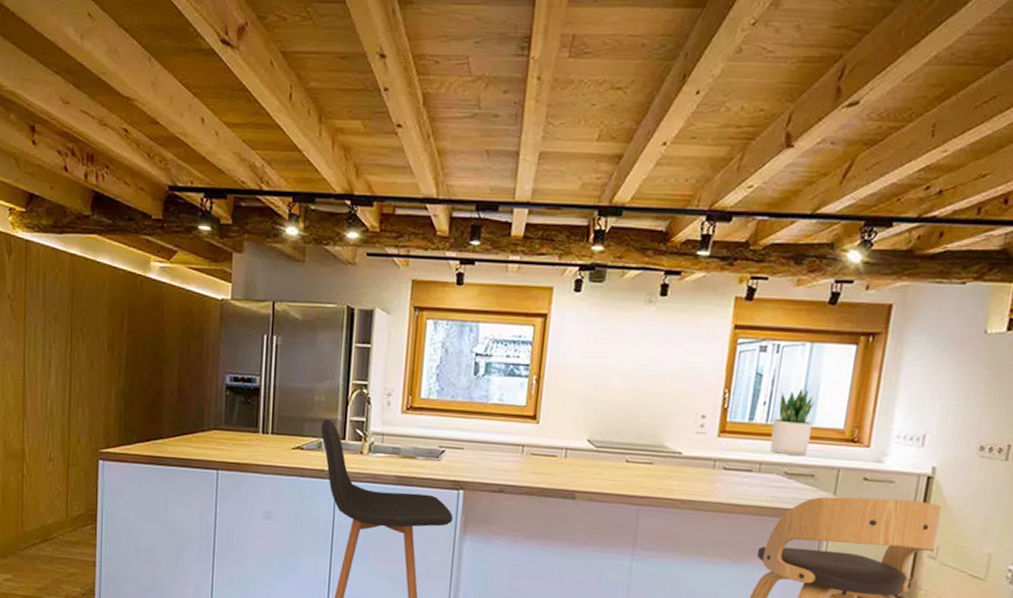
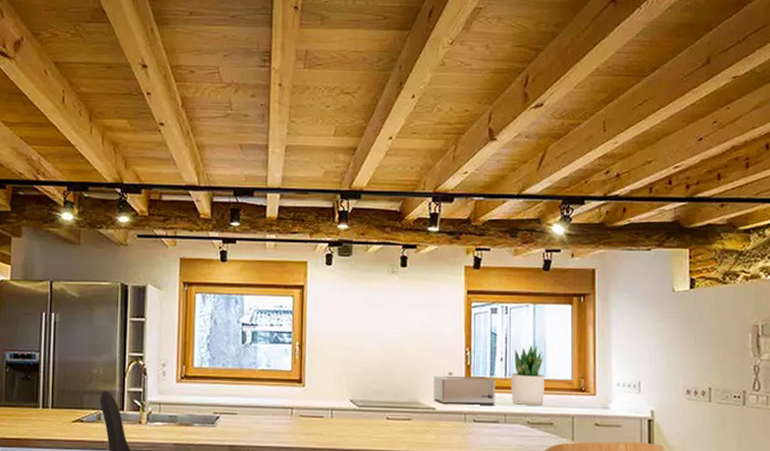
toaster: none [681,417,754,454] -> present [433,375,495,406]

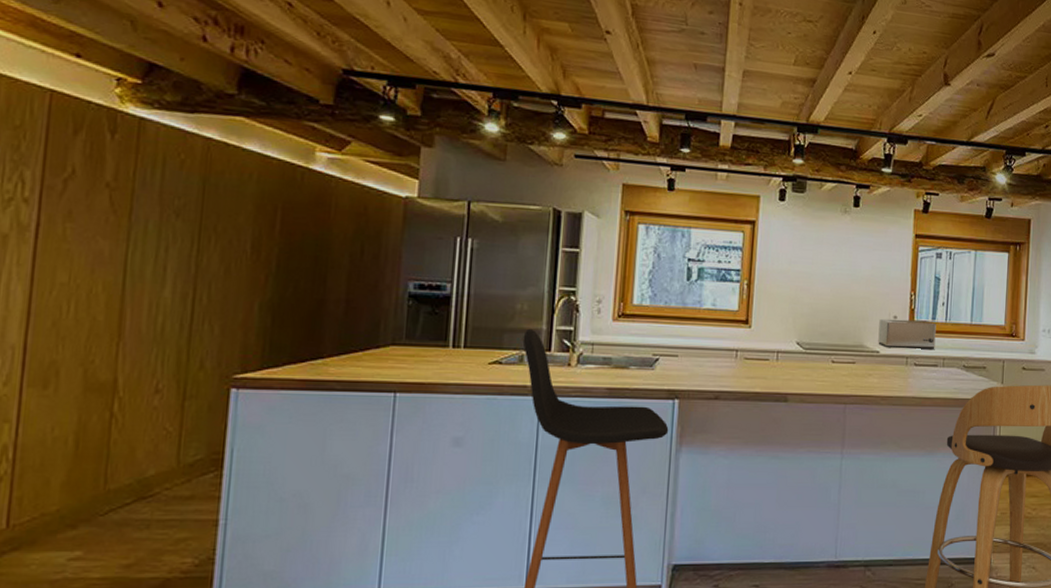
planter: present [511,345,544,406] -> none [950,290,982,351]

